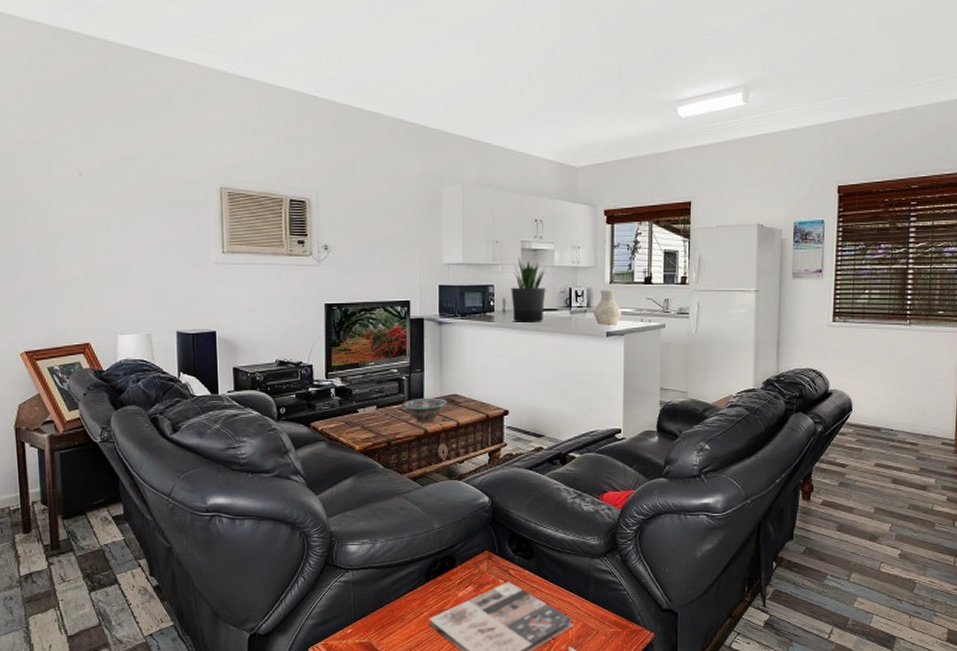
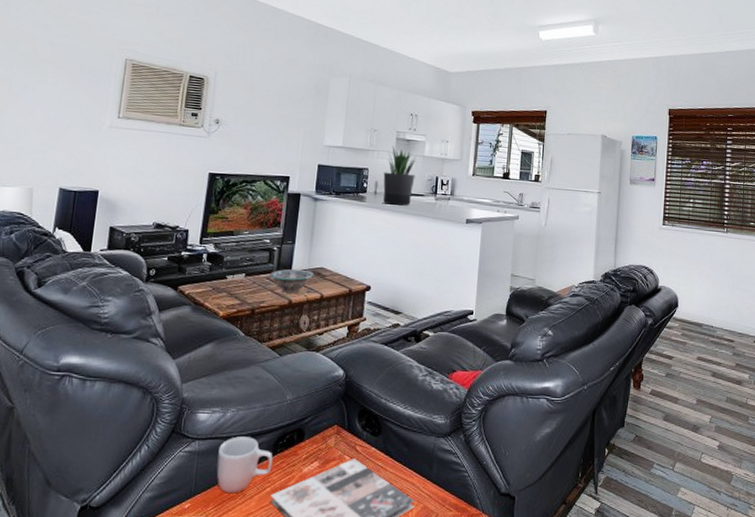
mug: none [373,565,427,619] -> present [216,436,273,494]
vase: present [593,290,621,325] -> none [456,181,481,213]

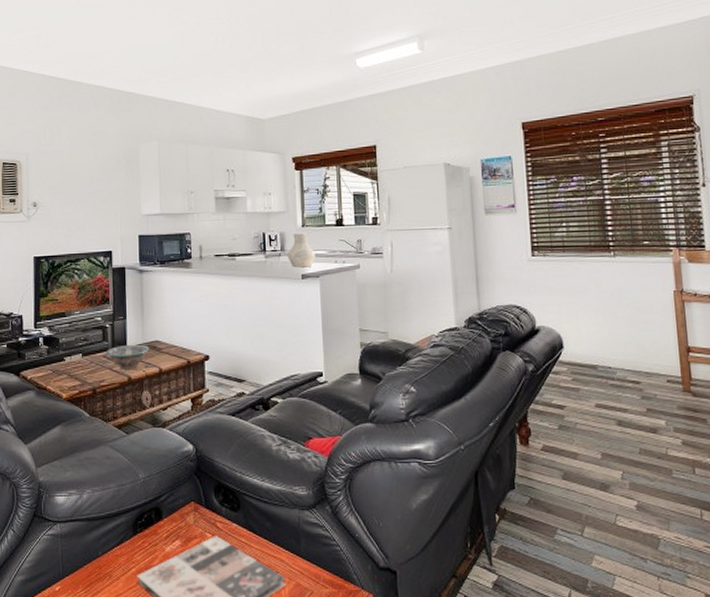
mug: present [216,436,273,494] -> none [80,518,134,575]
planter: present [383,145,416,206] -> none [206,205,241,268]
vase: none [456,181,481,213] -> present [287,233,315,268]

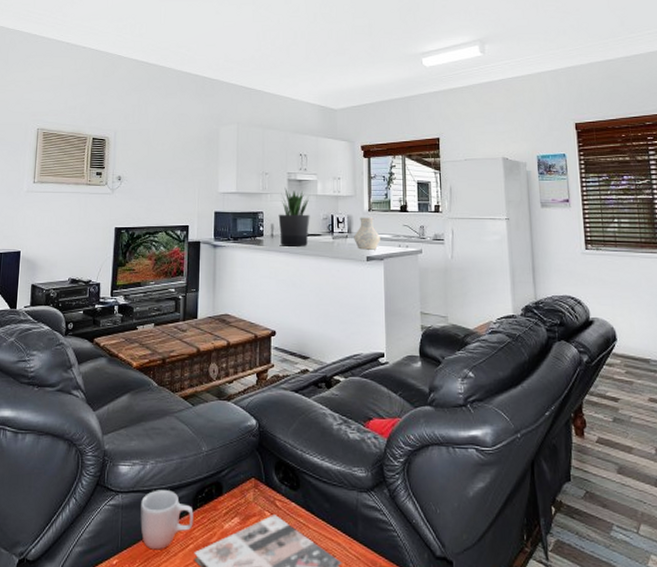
mug: none [80,518,134,575] -> present [140,490,194,550]
decorative bowl: present [106,344,150,370] -> none [177,316,219,341]
planter: none [206,205,241,268] -> present [278,187,310,247]

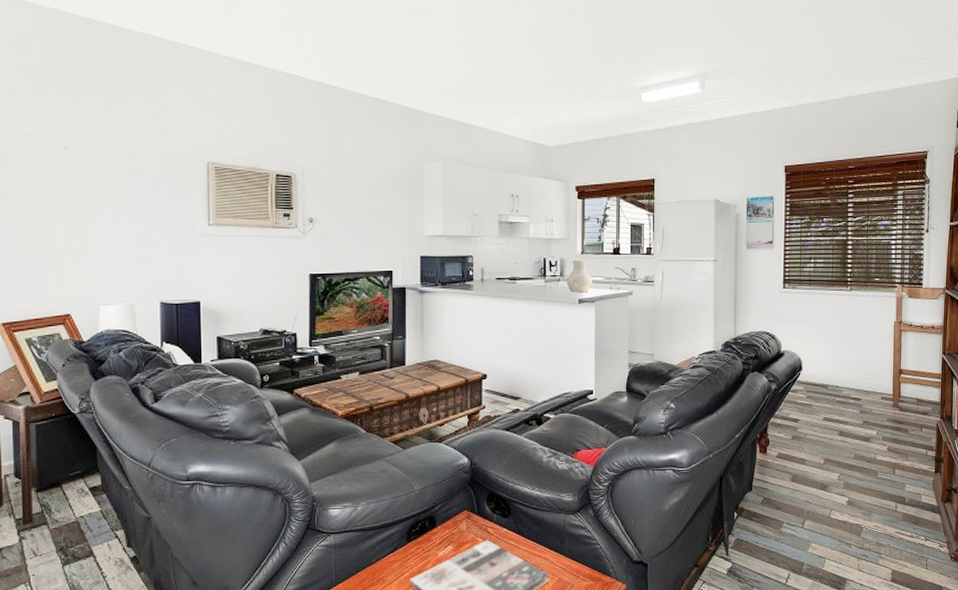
mug: present [140,490,194,550] -> none [354,527,408,581]
planter: present [278,187,310,247] -> none [489,229,522,291]

